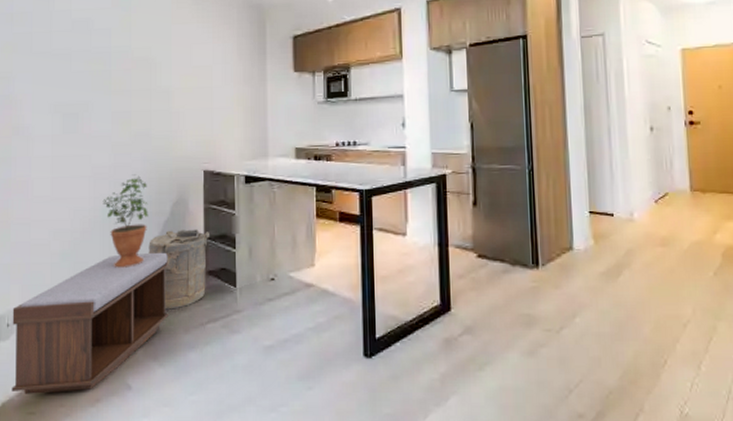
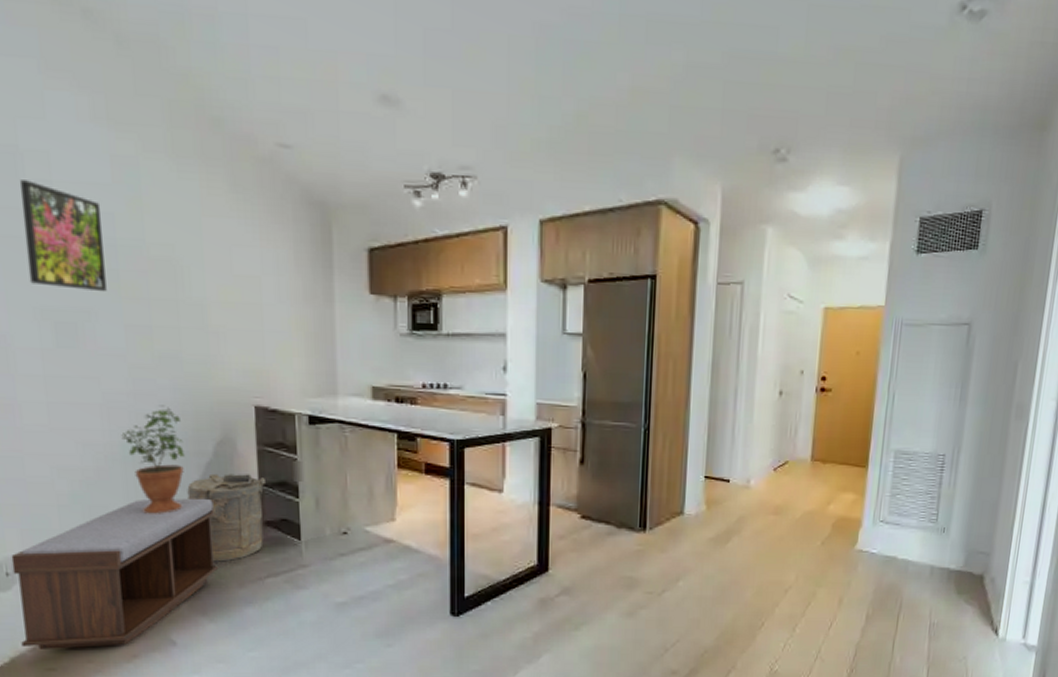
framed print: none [49,11,103,88] -> present [19,180,107,292]

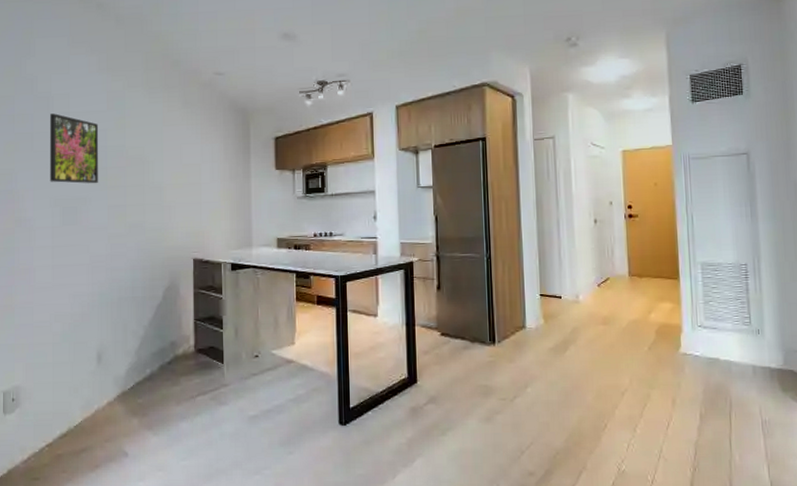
bench: present [11,498,218,649] -> none [17,332,161,462]
potted plant: present [121,405,185,514] -> none [100,262,143,347]
laundry hamper: present [187,473,265,562] -> none [143,312,199,384]

